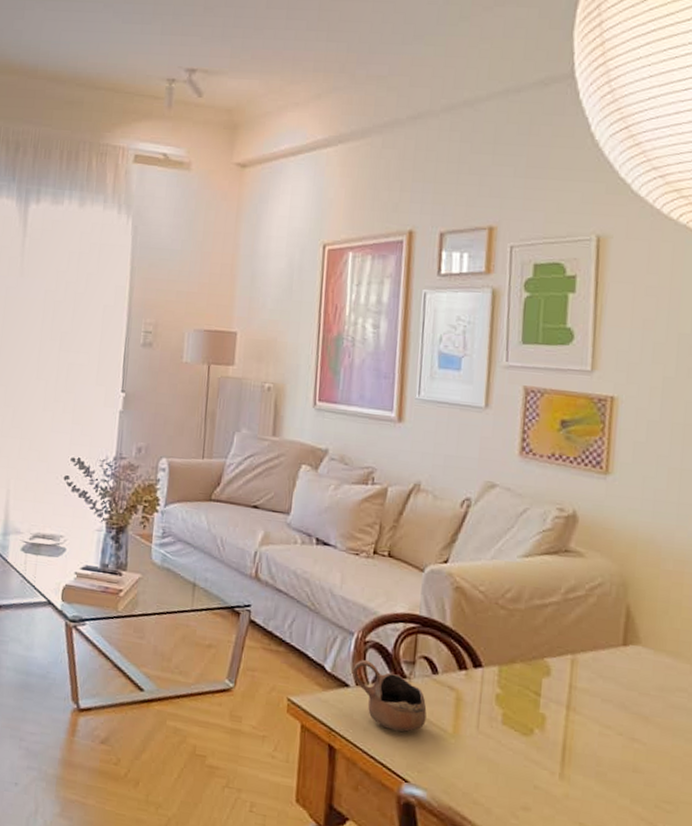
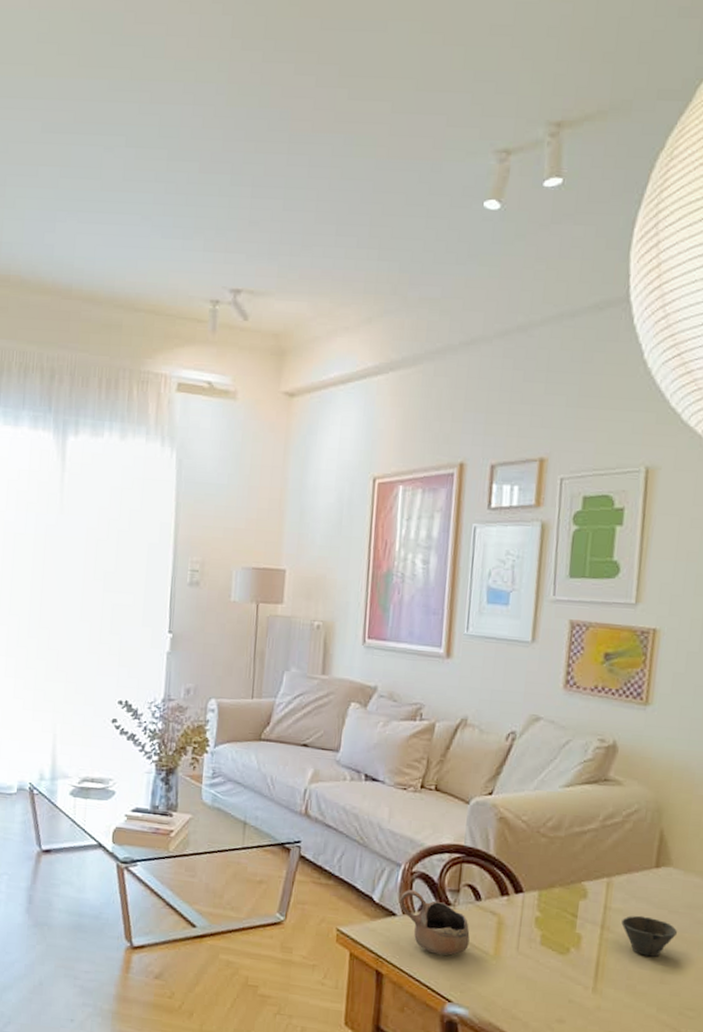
cup: none [588,696,649,743] -> present [621,915,677,957]

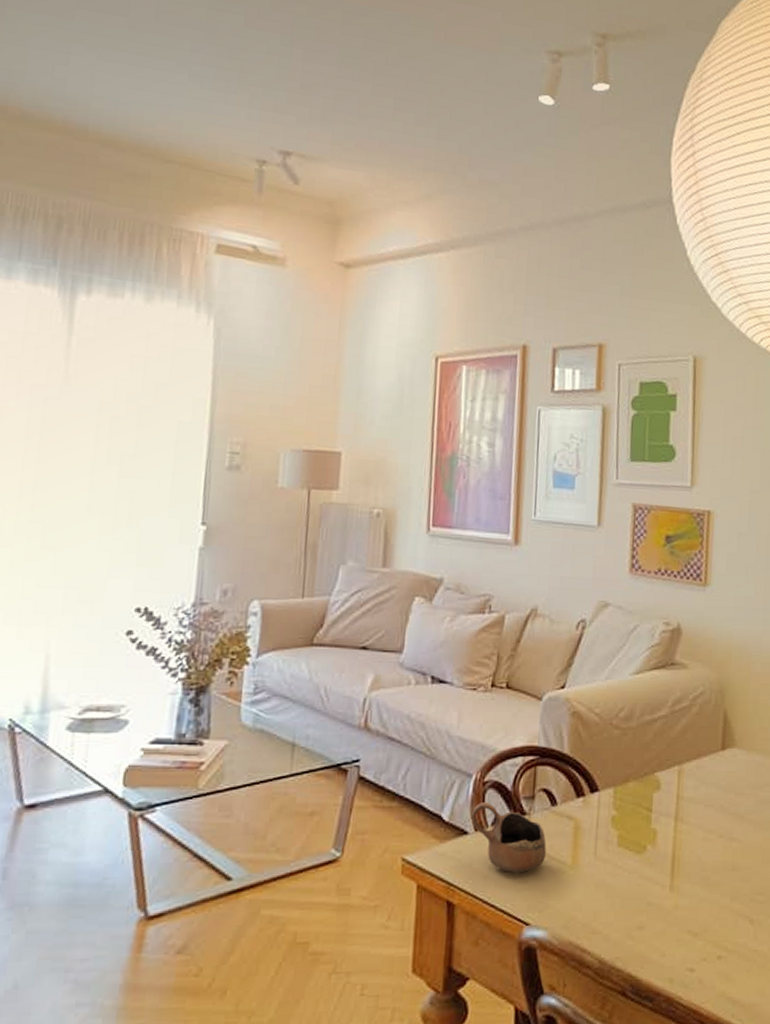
cup: present [621,915,677,957] -> none [693,801,744,844]

